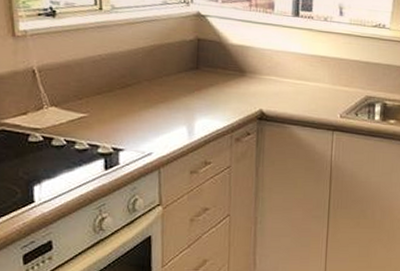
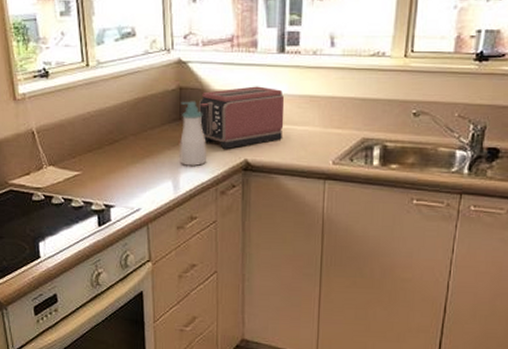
soap bottle: none [195,52,224,113] -> present [180,101,208,166]
toaster: none [216,43,298,99] -> present [198,86,285,149]

